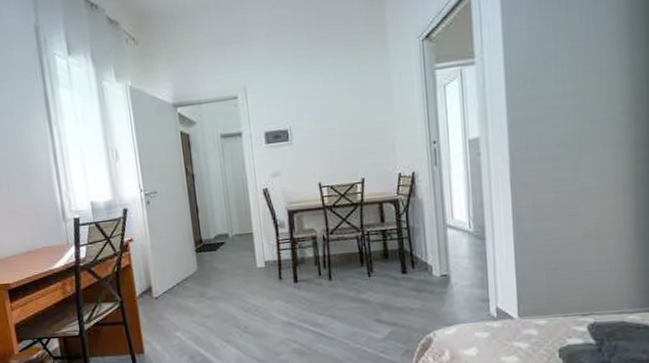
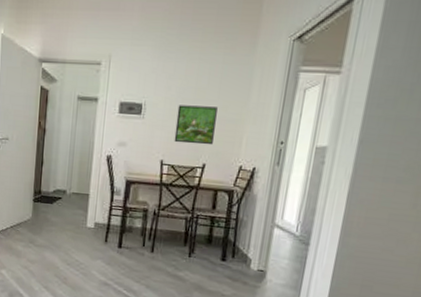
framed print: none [324,119,367,163] -> present [174,105,218,145]

